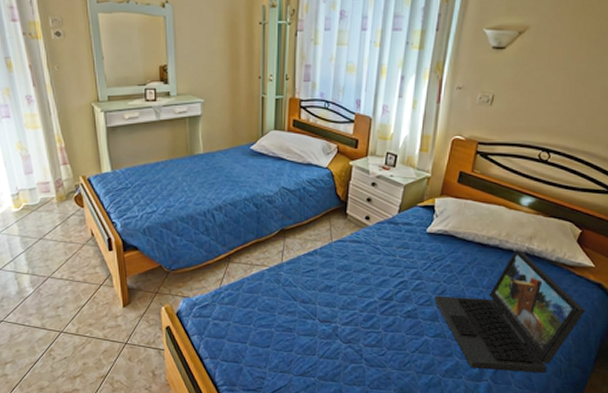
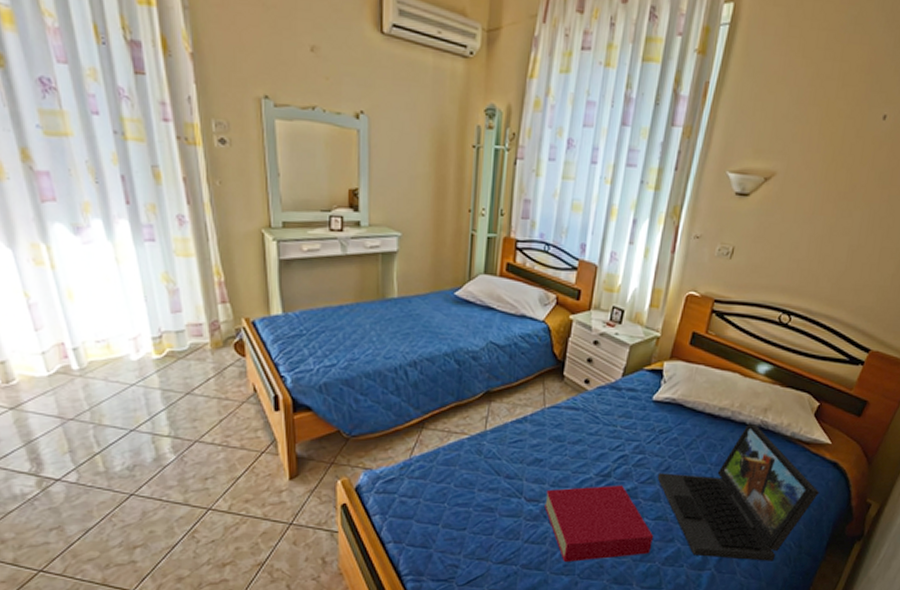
book: none [336,307,434,374] -> present [545,485,654,562]

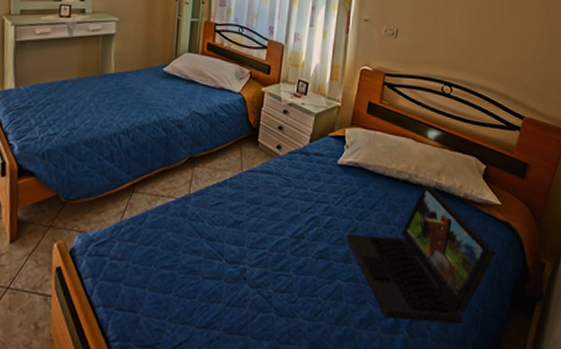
book: present [545,485,654,562] -> none [244,246,347,325]

